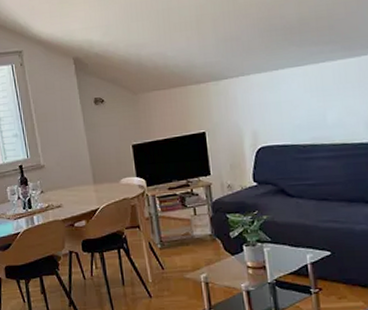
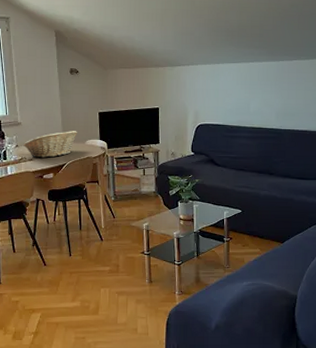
fruit basket: none [49,169,109,204] -> present [23,131,77,158]

